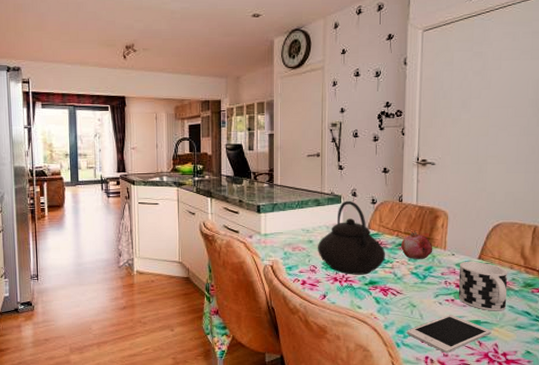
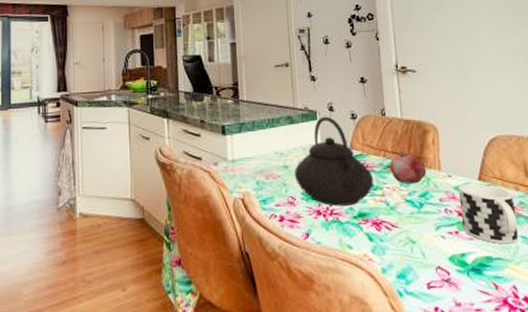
cell phone: present [407,315,492,354] -> none [409,251,507,302]

